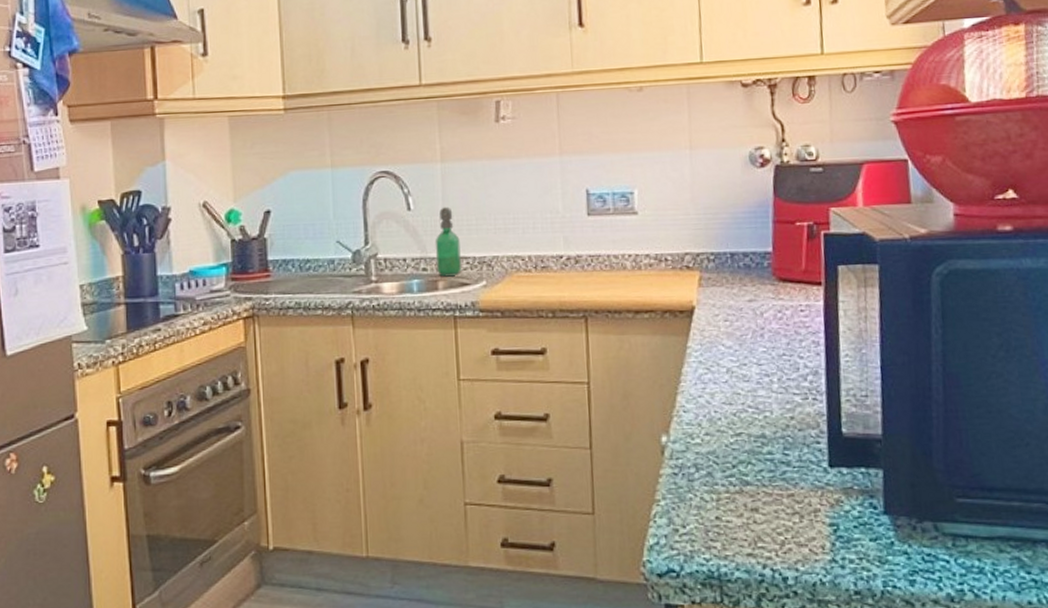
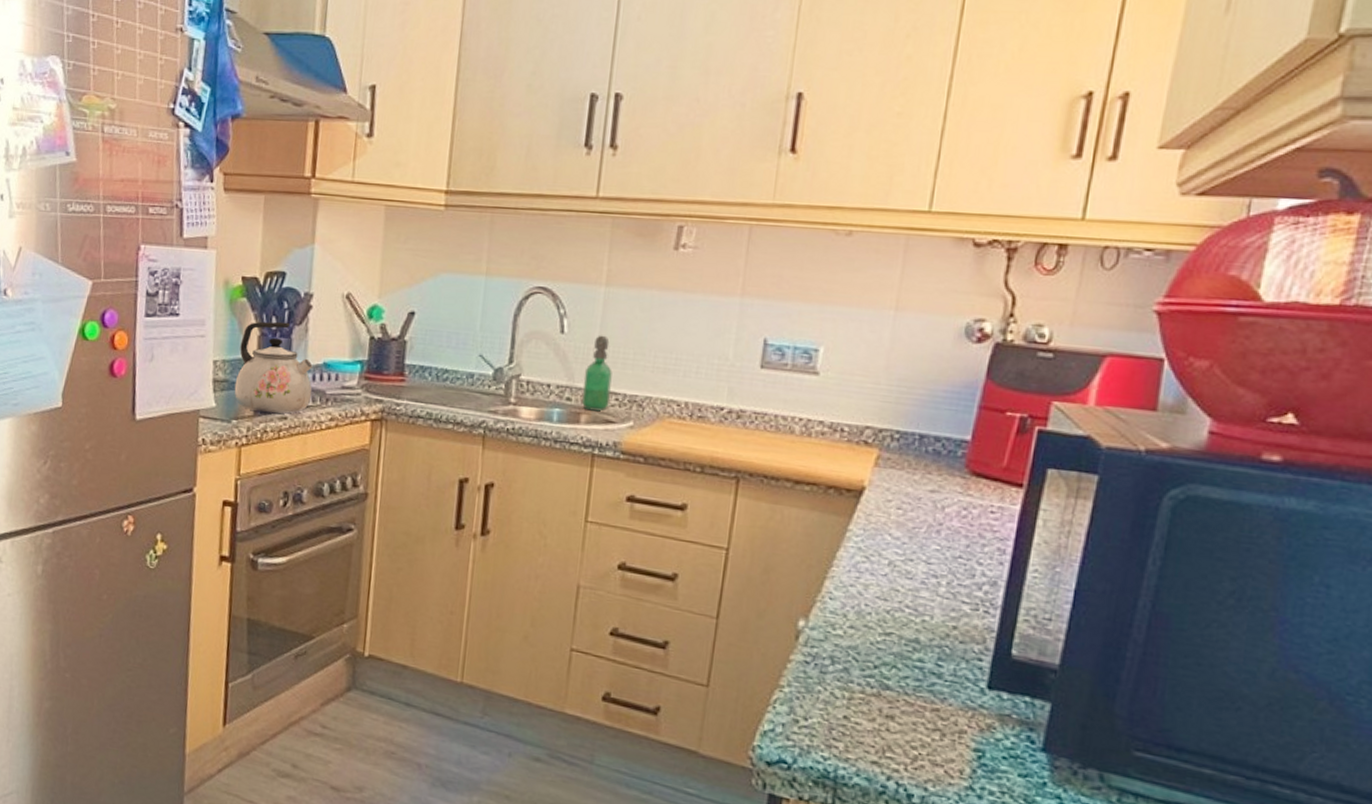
kettle: none [104,237,182,328] -> present [234,321,313,414]

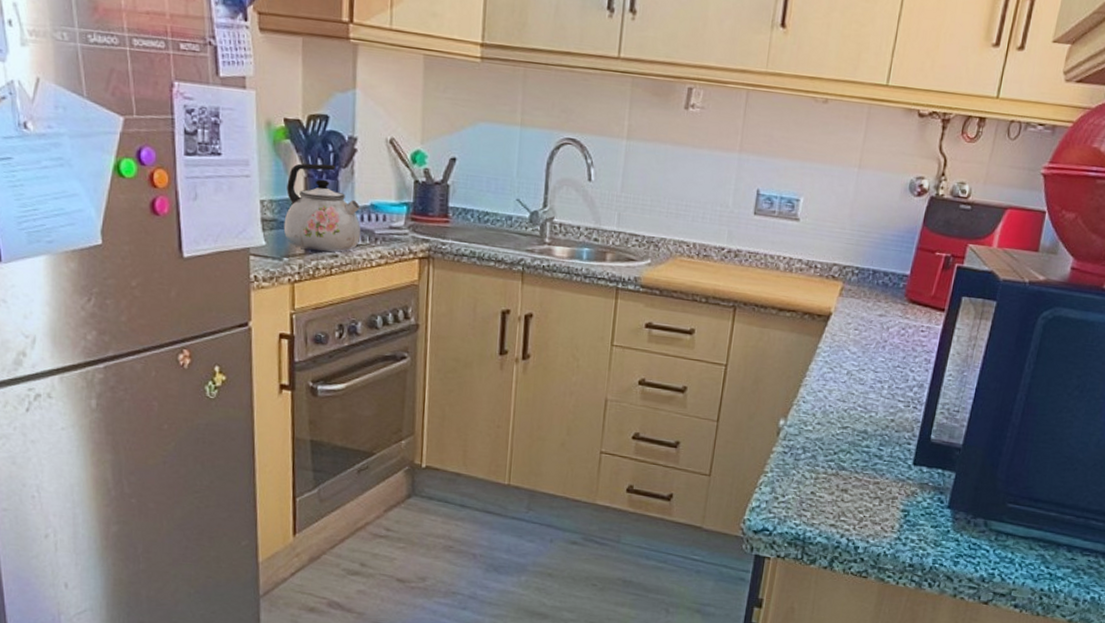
soap dispenser: present [582,335,612,412] -> none [608,183,633,251]

